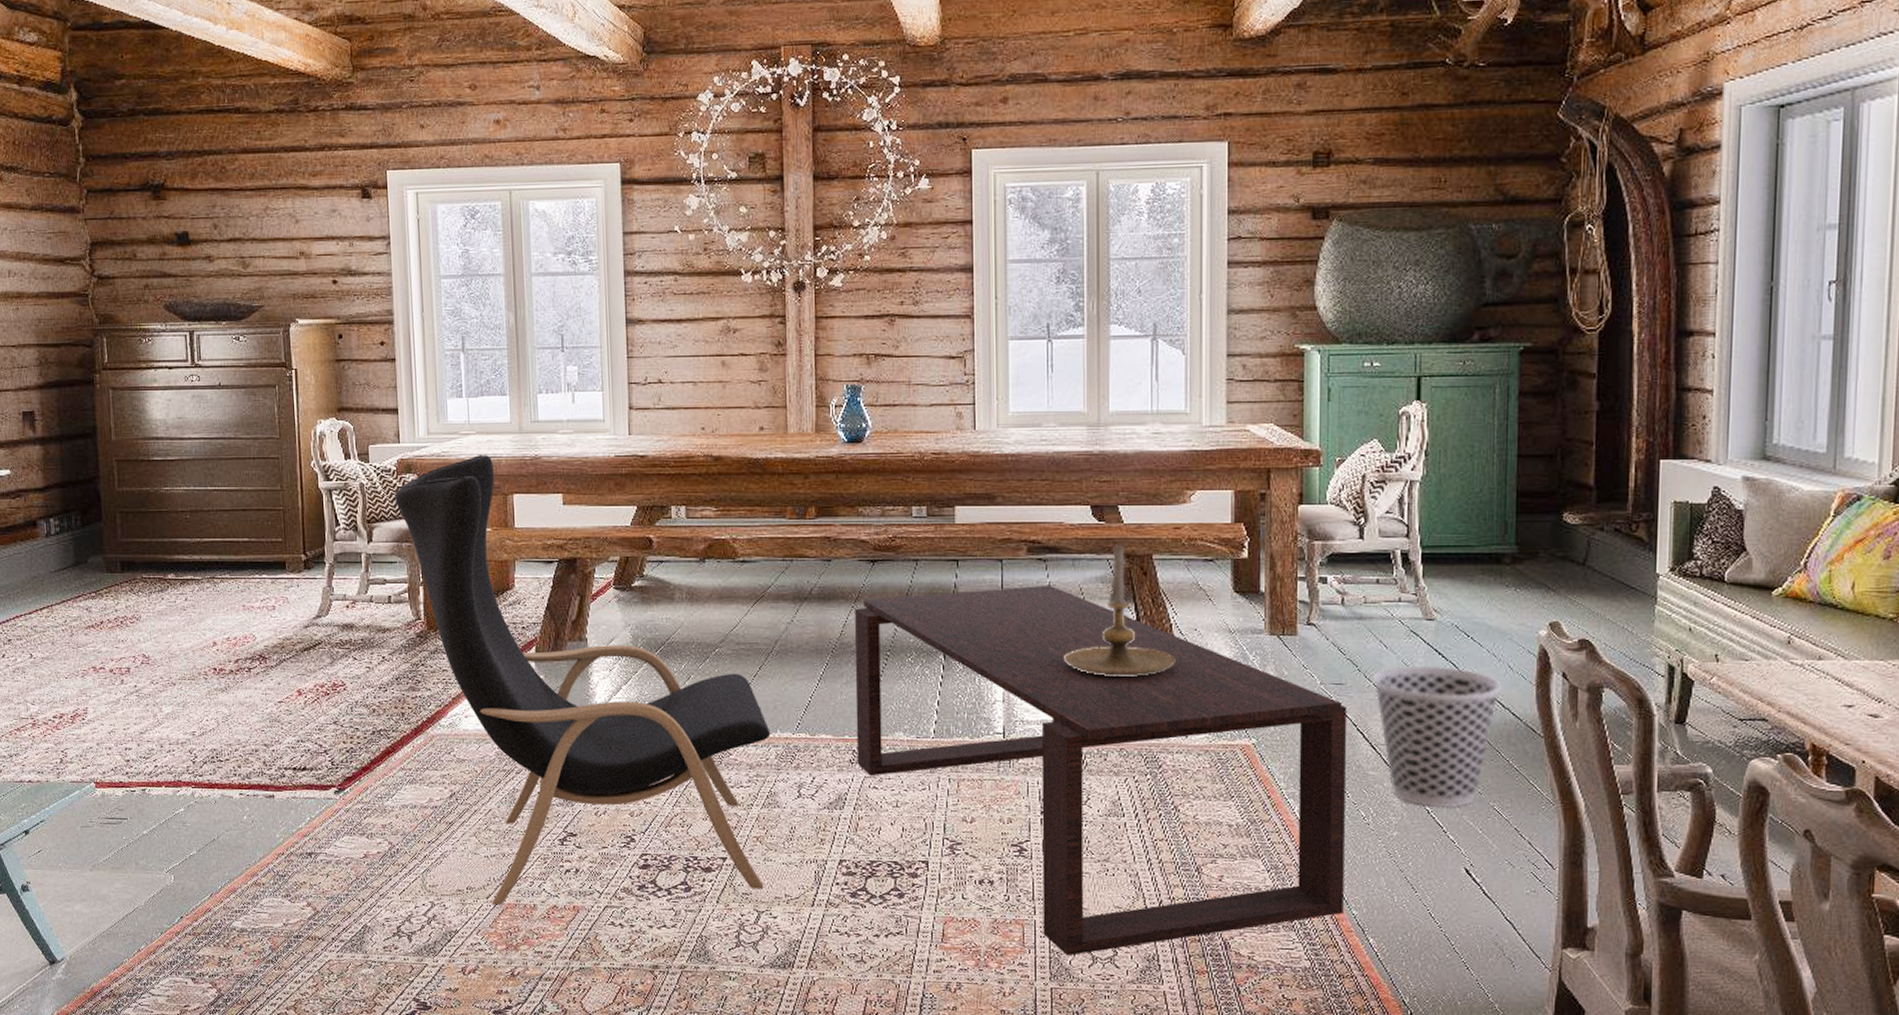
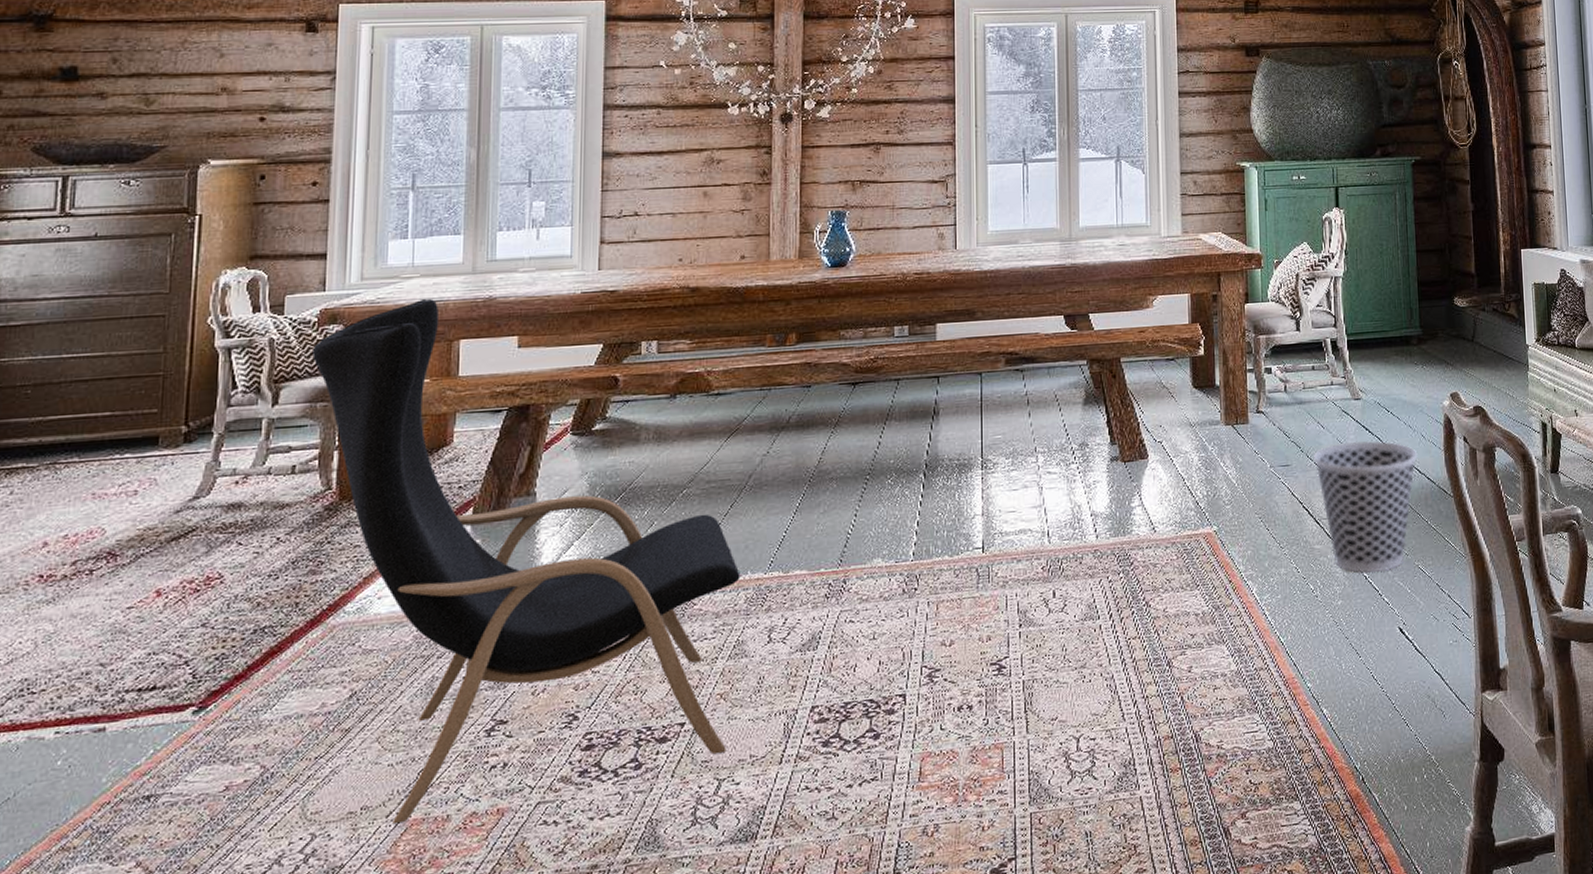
coffee table: present [855,585,1348,957] -> none [833,394,1300,776]
candle holder: present [1063,545,1175,677] -> none [1039,351,1143,480]

